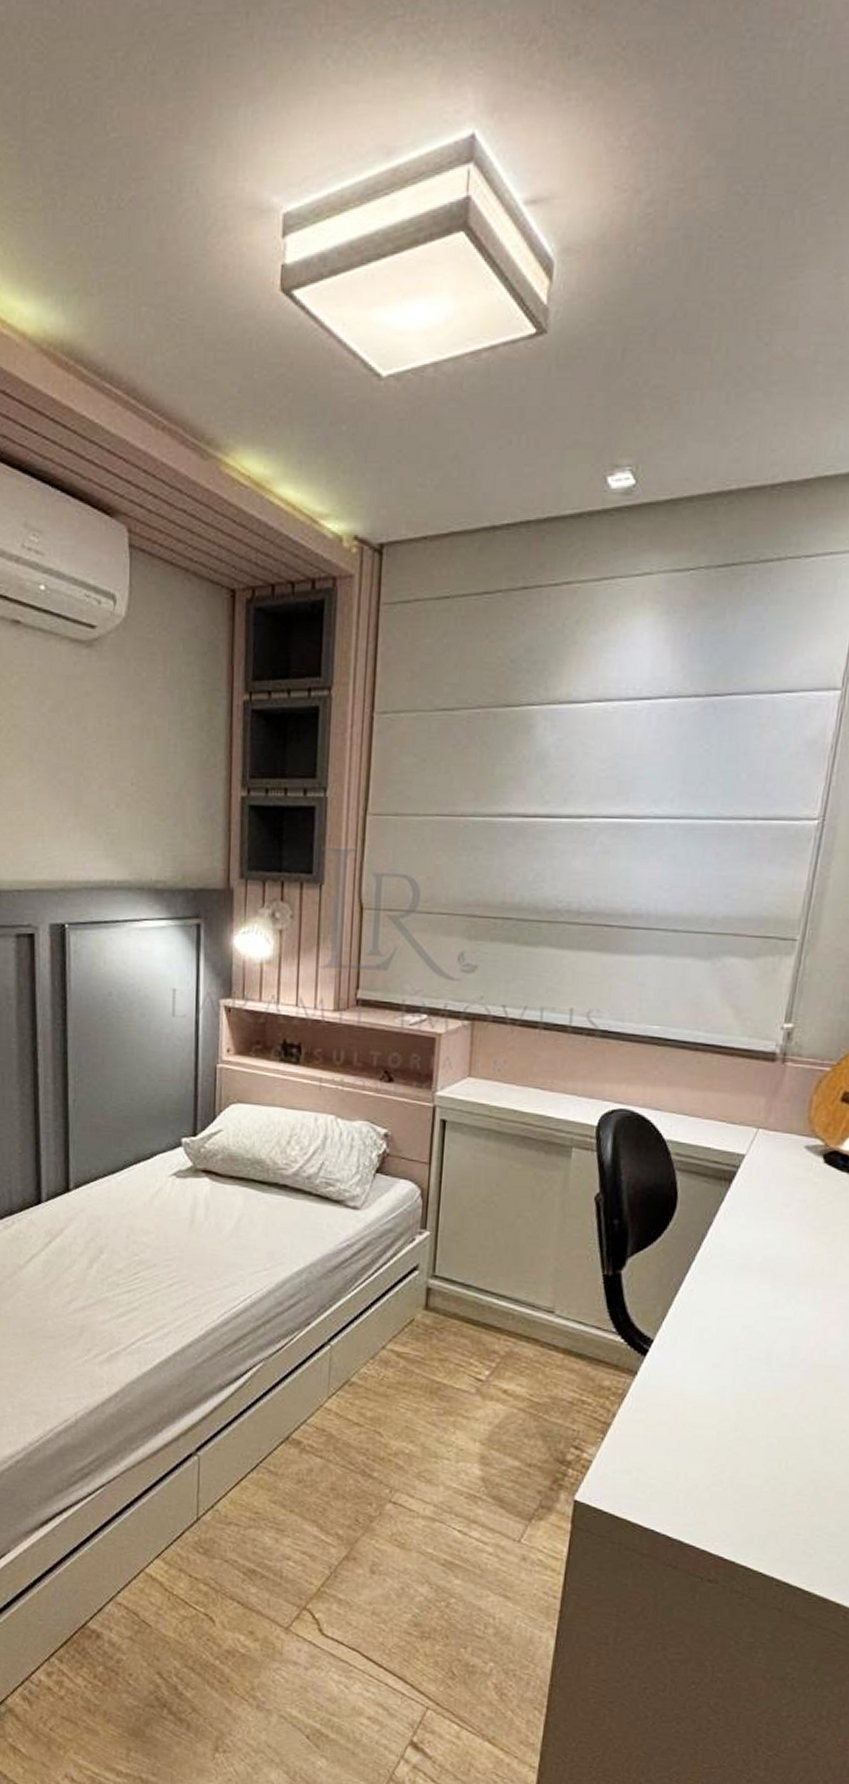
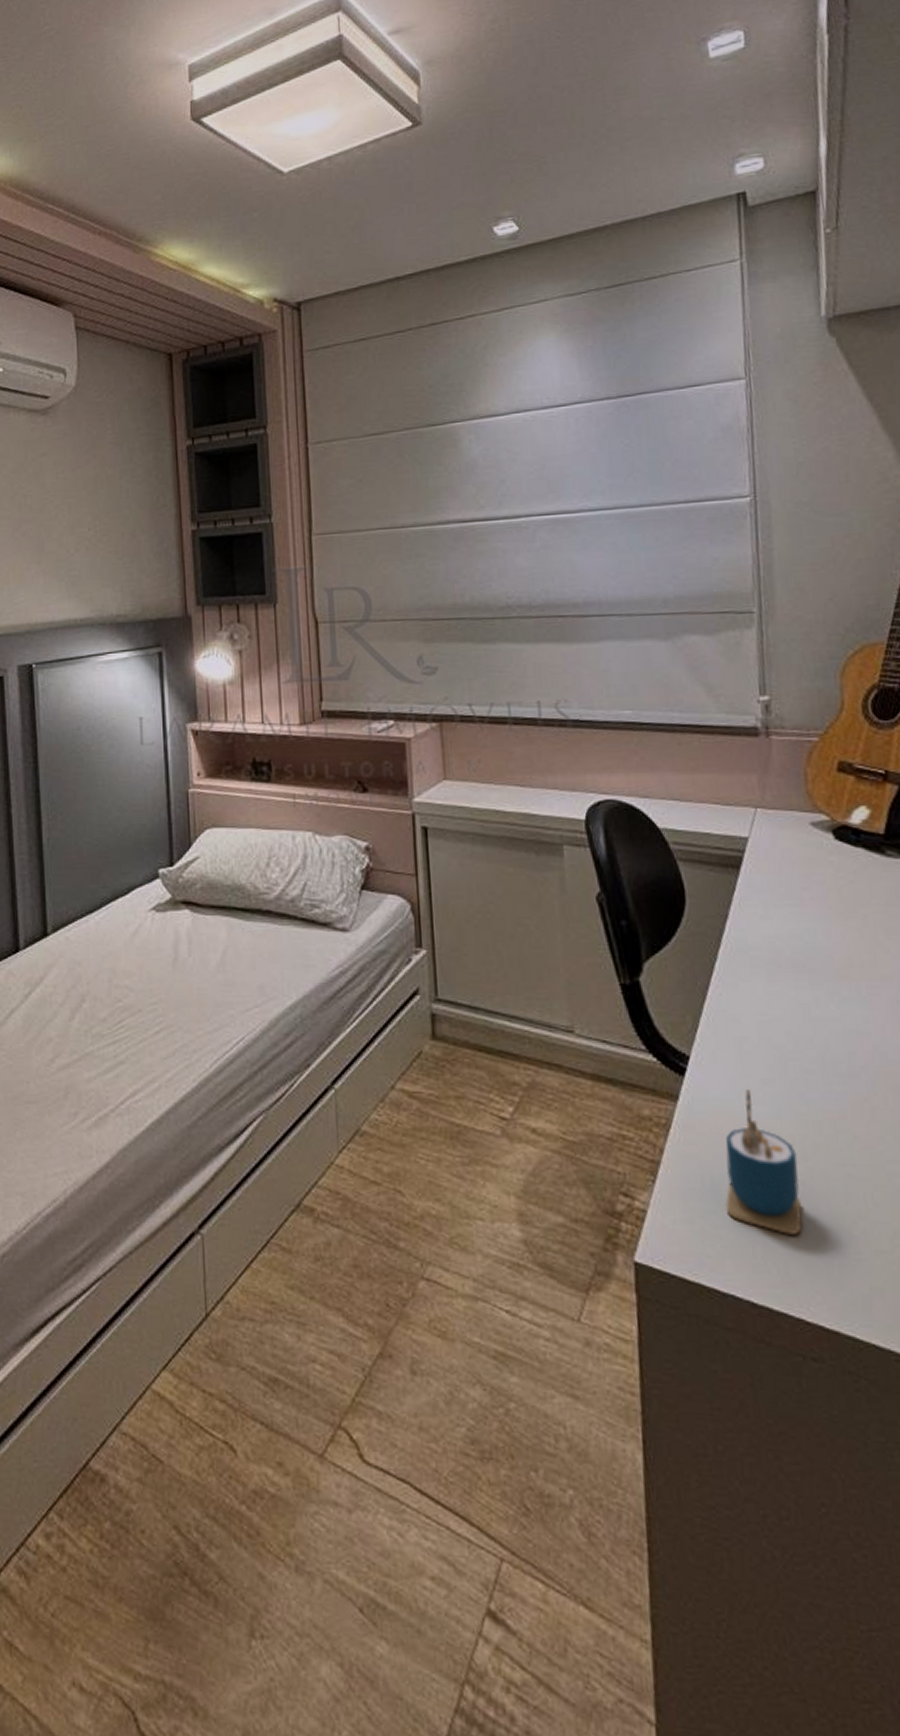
cup: none [660,1371,730,1488] -> present [725,1090,802,1235]

